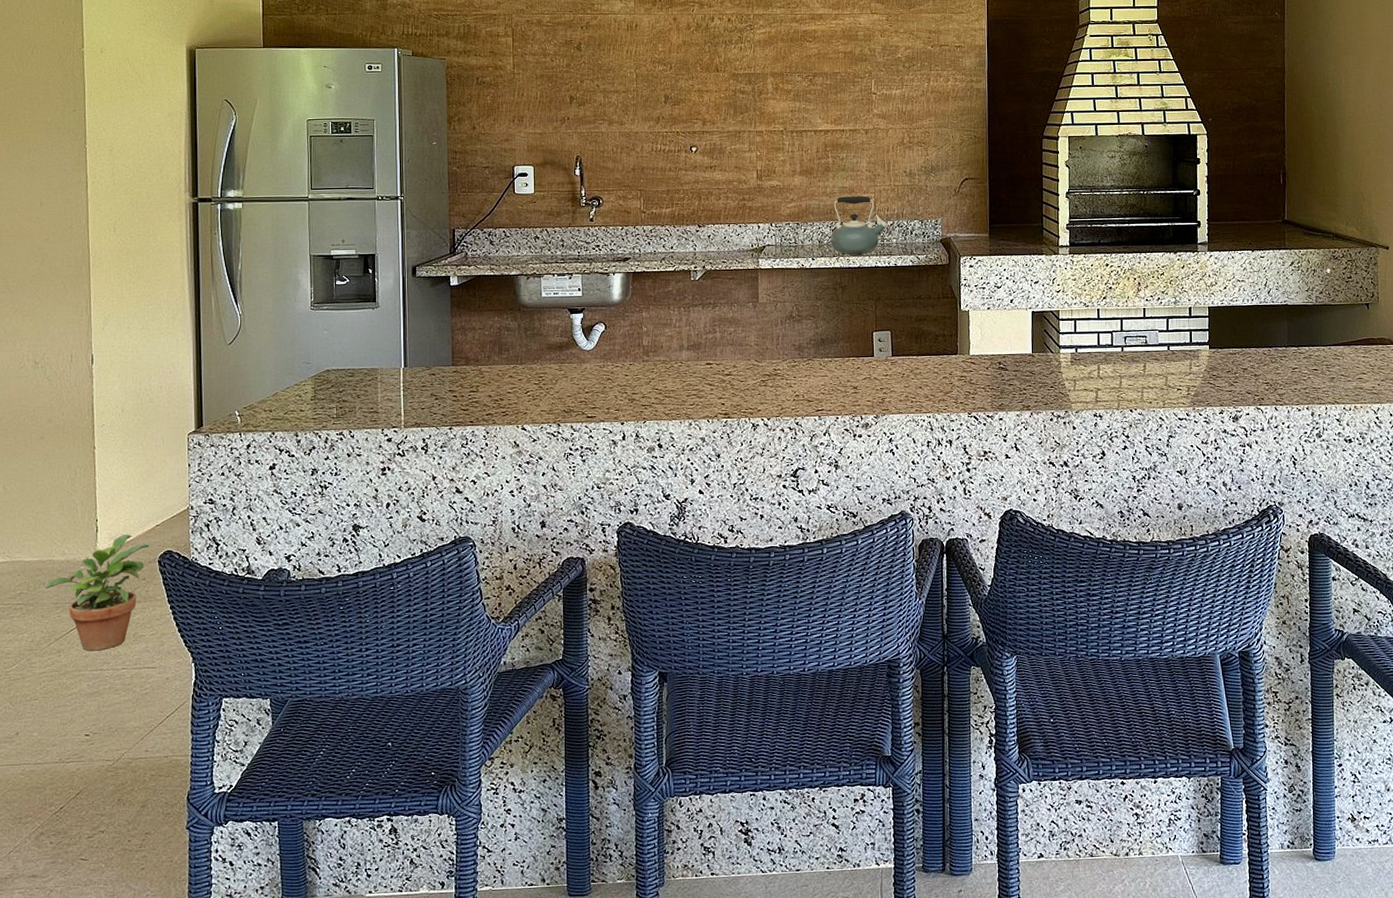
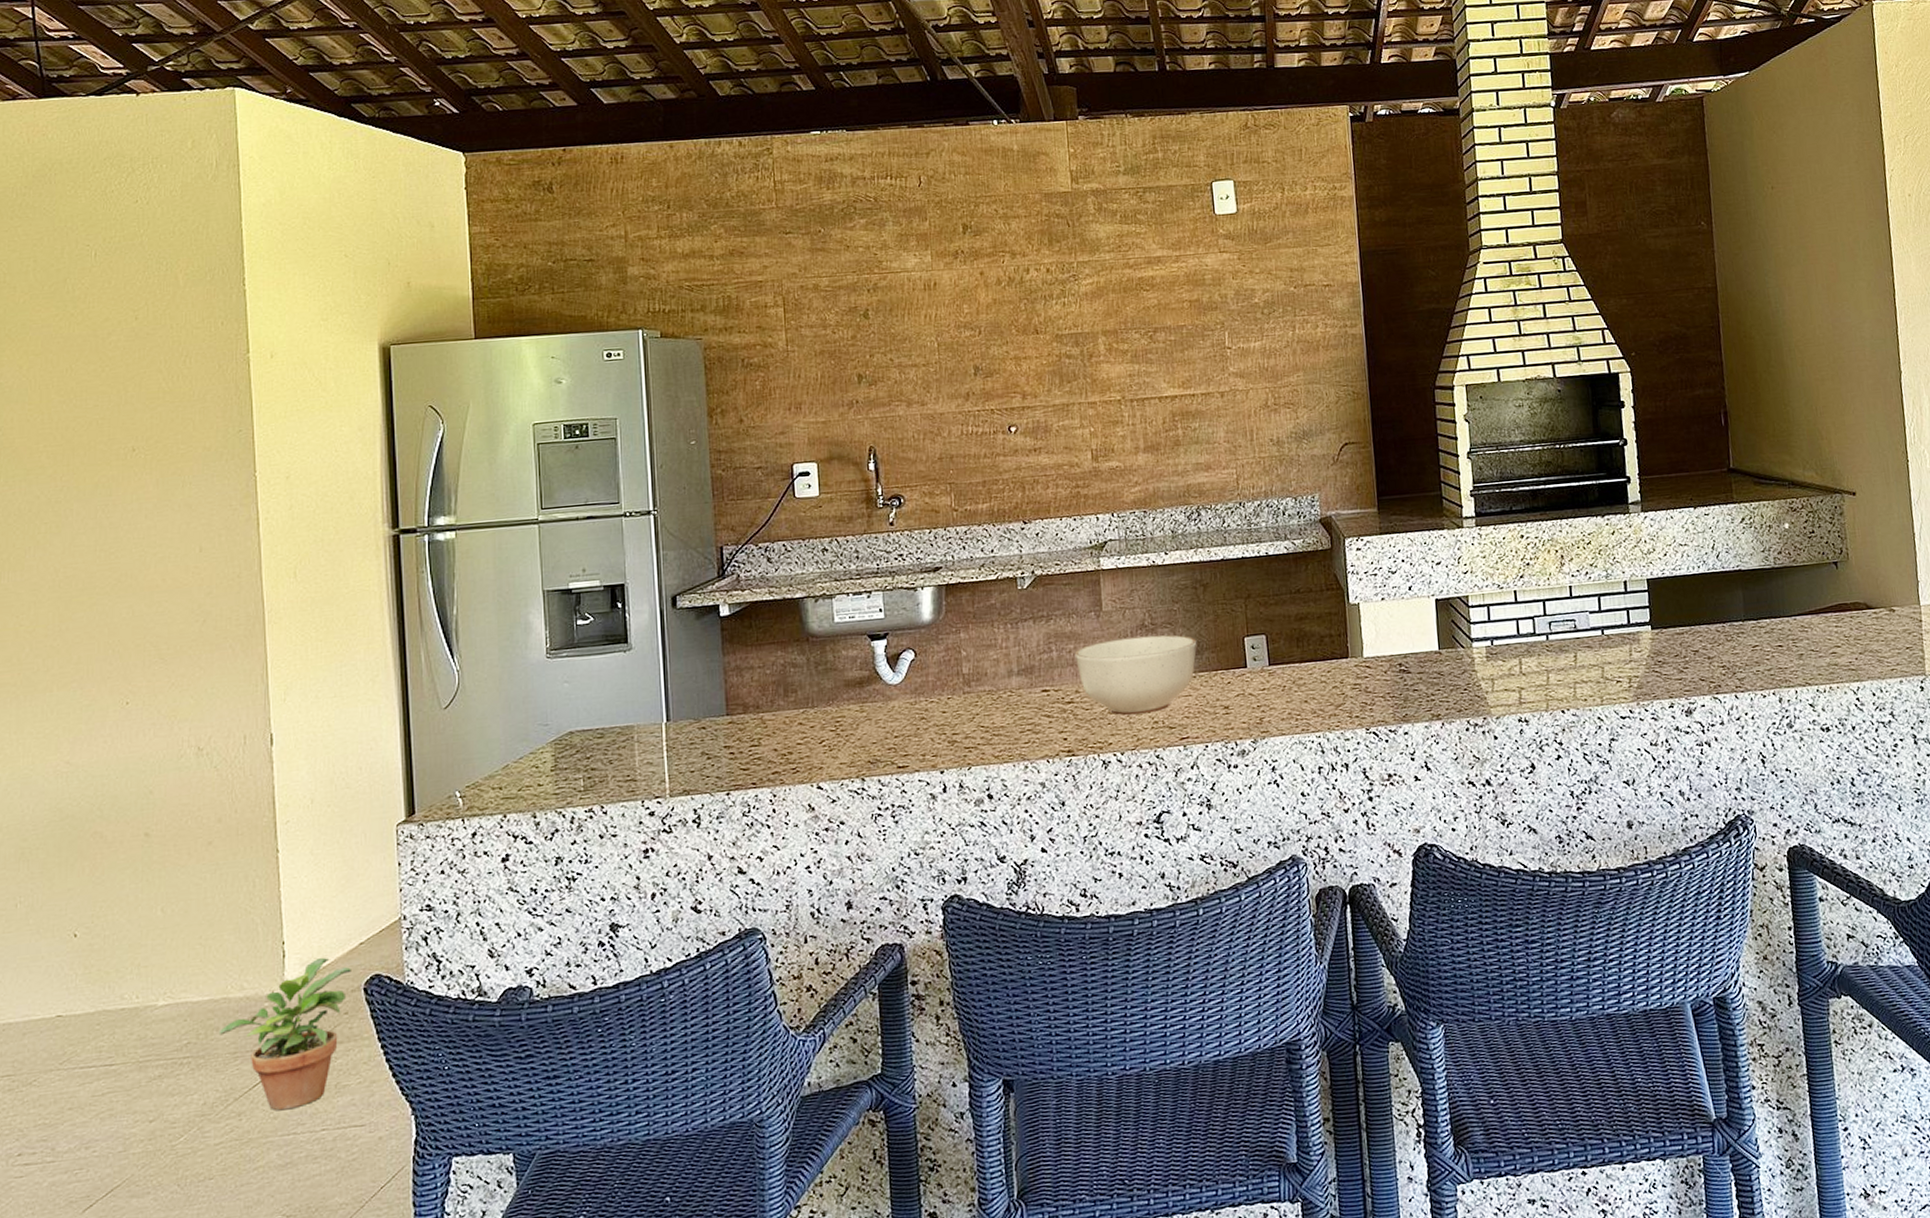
bowl: none [734,325,834,389] -> present [1074,634,1197,716]
kettle: present [830,196,888,255] -> none [1185,472,1255,546]

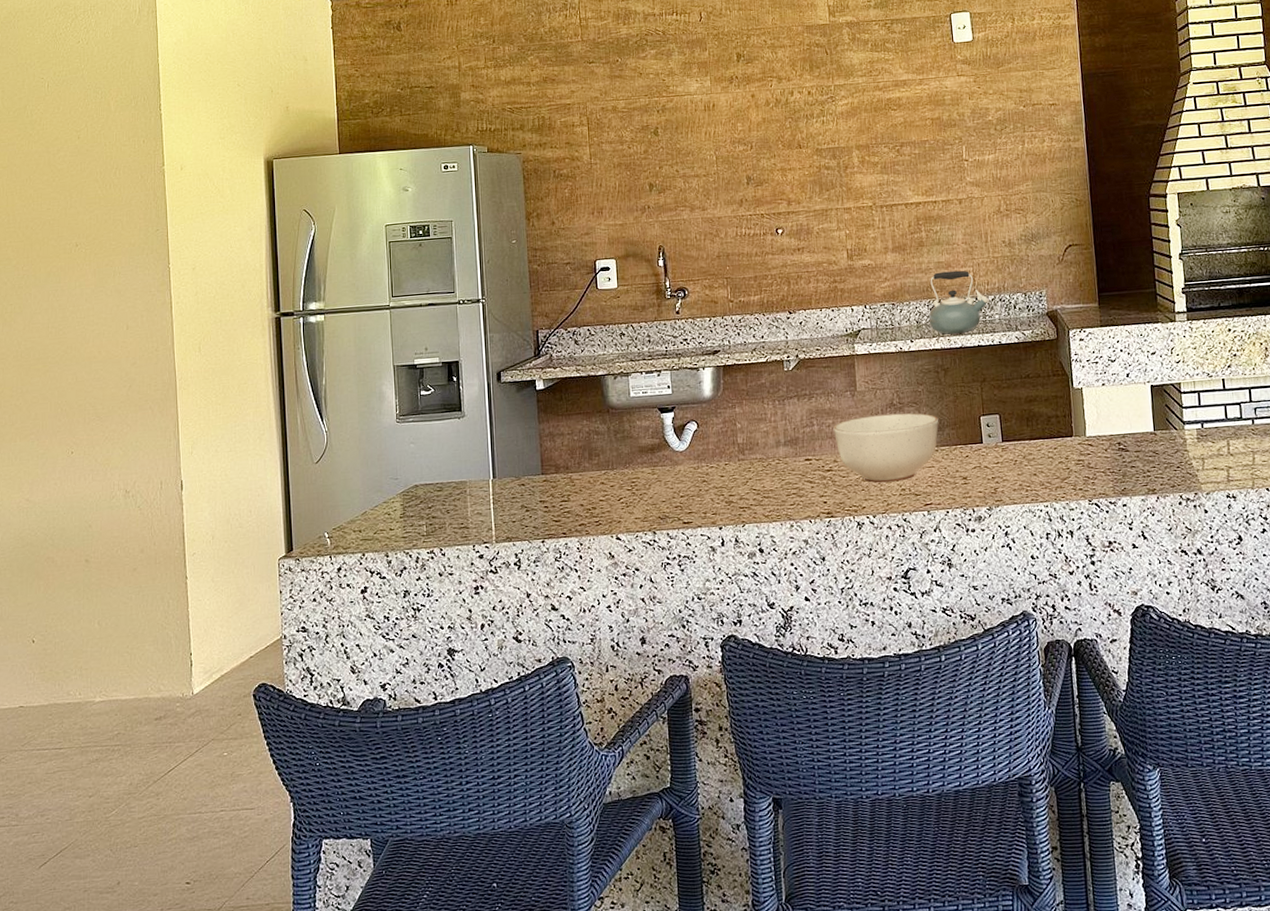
potted plant: present [218,958,351,1111] -> none [141,668,243,793]
kettle: none [1185,472,1255,546] -> present [928,270,990,335]

